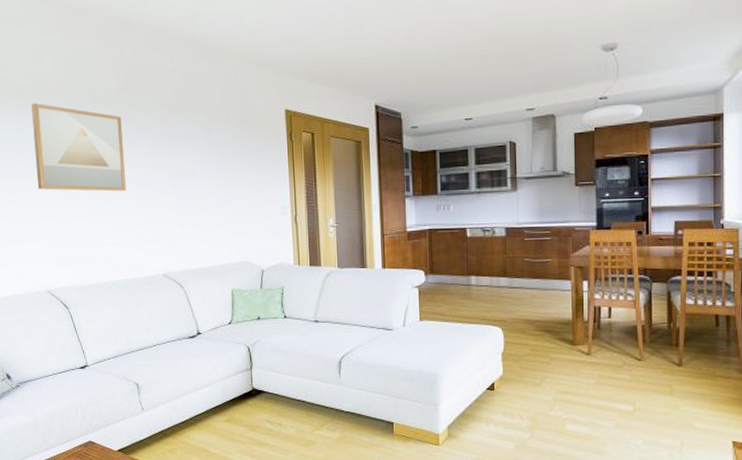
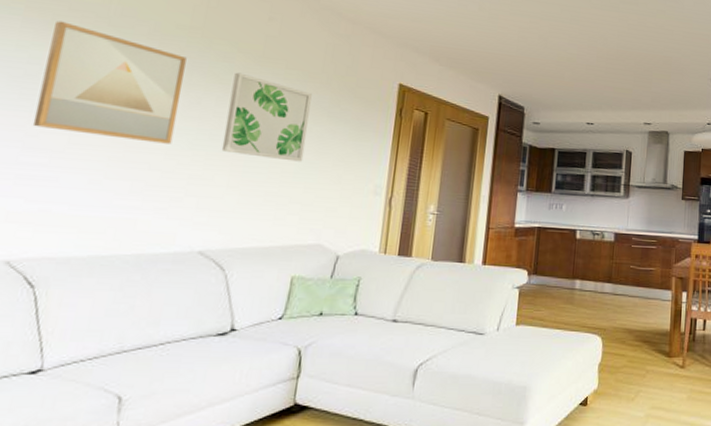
wall art: none [157,122,222,194] -> present [221,72,312,162]

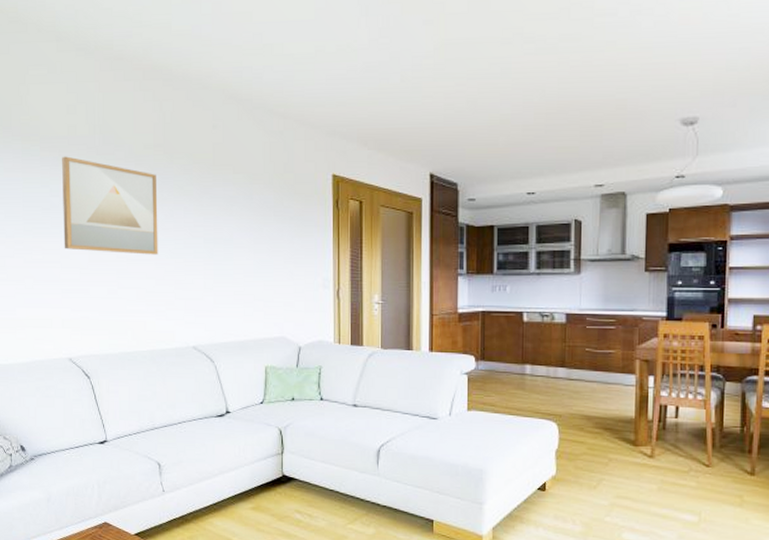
wall art: present [221,72,312,162] -> none [194,183,260,262]

